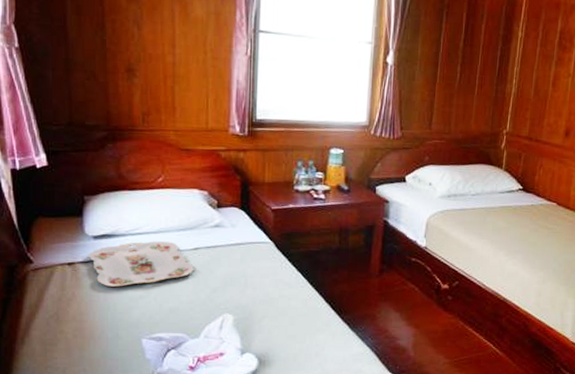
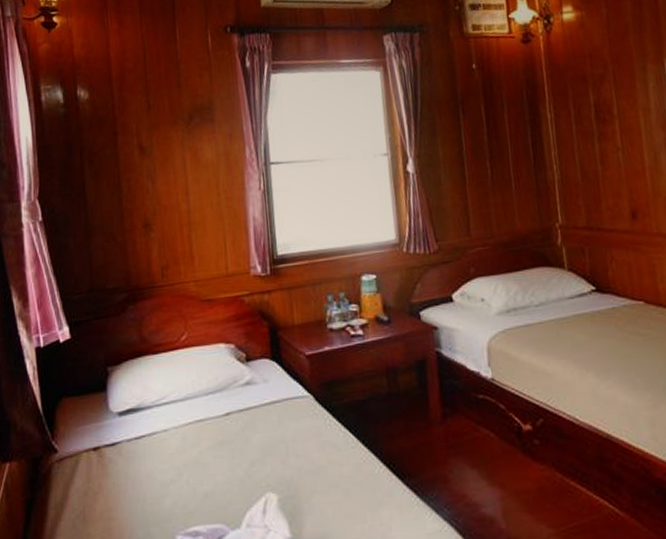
serving tray: present [88,241,194,287] -> none [114,409,227,472]

